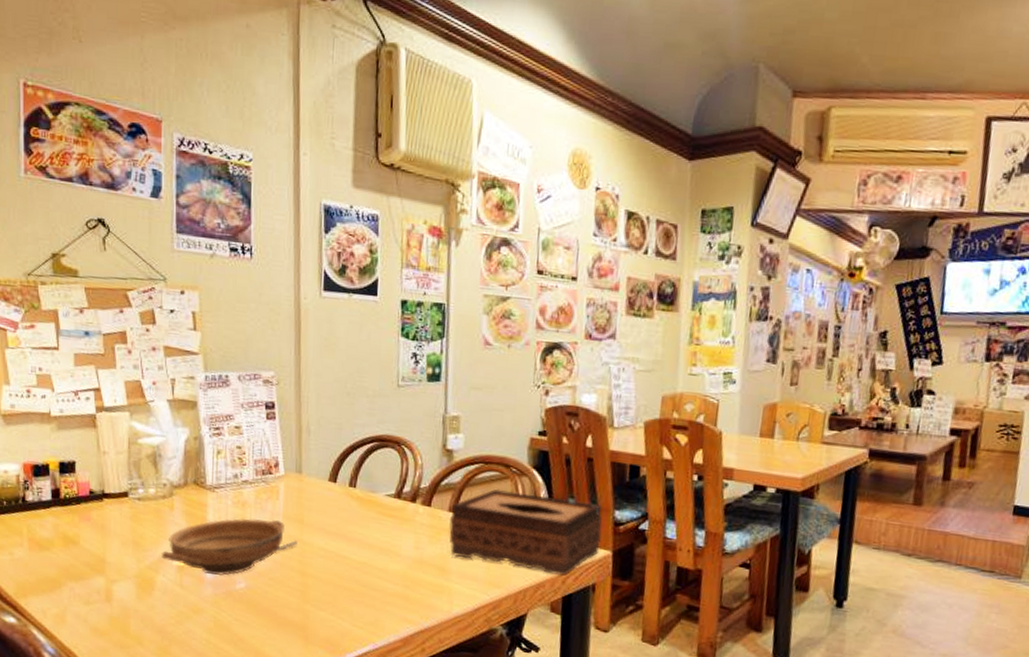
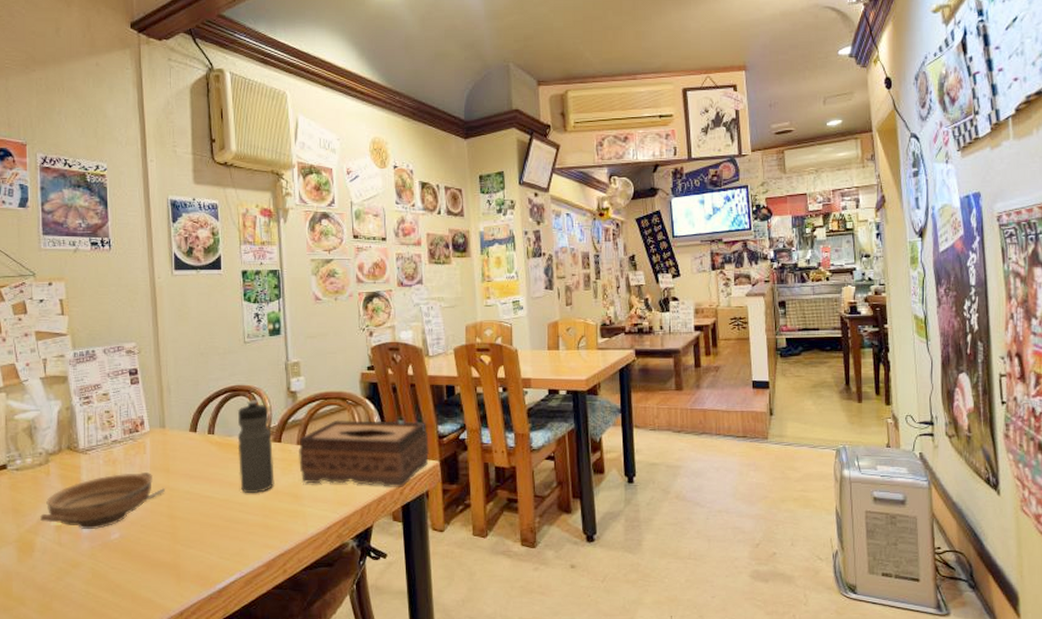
water bottle: none [380,453,422,561] -> present [237,399,274,493]

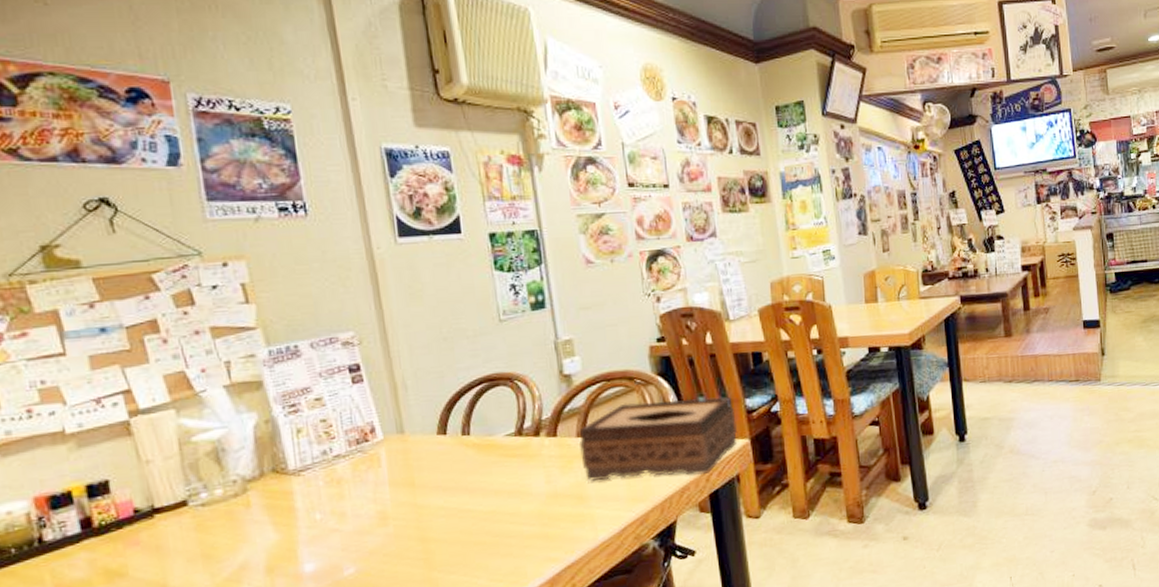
bowl: present [40,473,166,530] -> none [243,490,413,569]
water bottle: present [237,399,274,493] -> none [497,388,552,501]

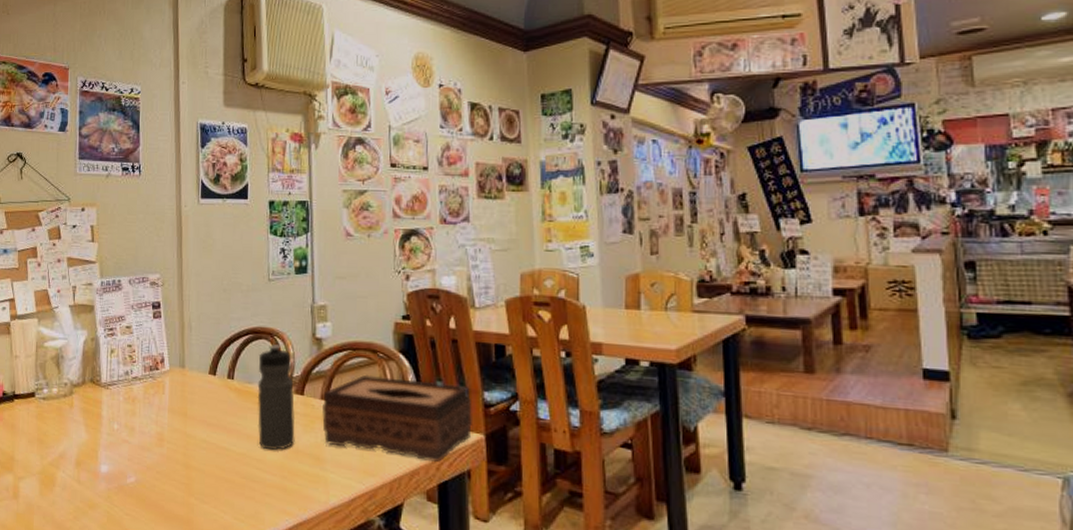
water bottle: none [497,388,552,501] -> present [257,343,296,450]

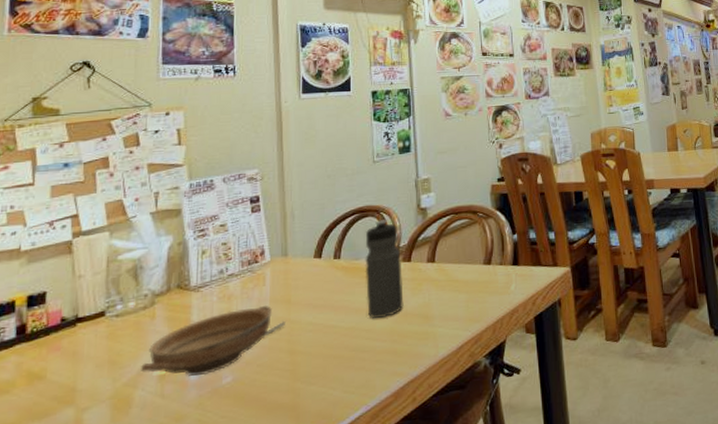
bowl: none [62,413,183,471] -> present [141,306,287,376]
tissue box: present [322,374,472,463] -> none [429,229,560,303]

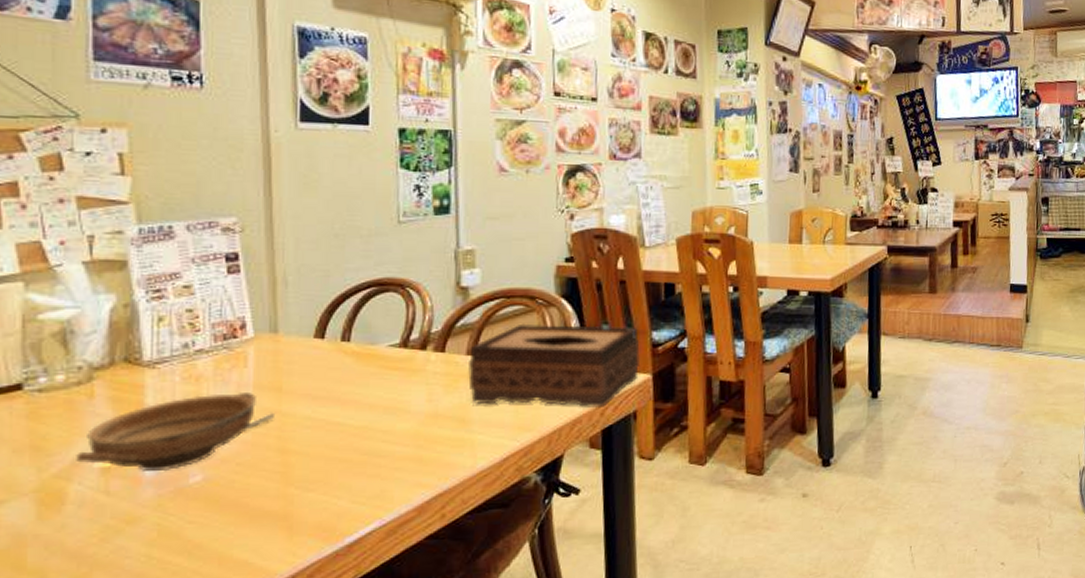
water bottle: present [365,218,404,318] -> none [383,296,434,417]
tissue box: none [429,229,560,303] -> present [468,323,640,409]

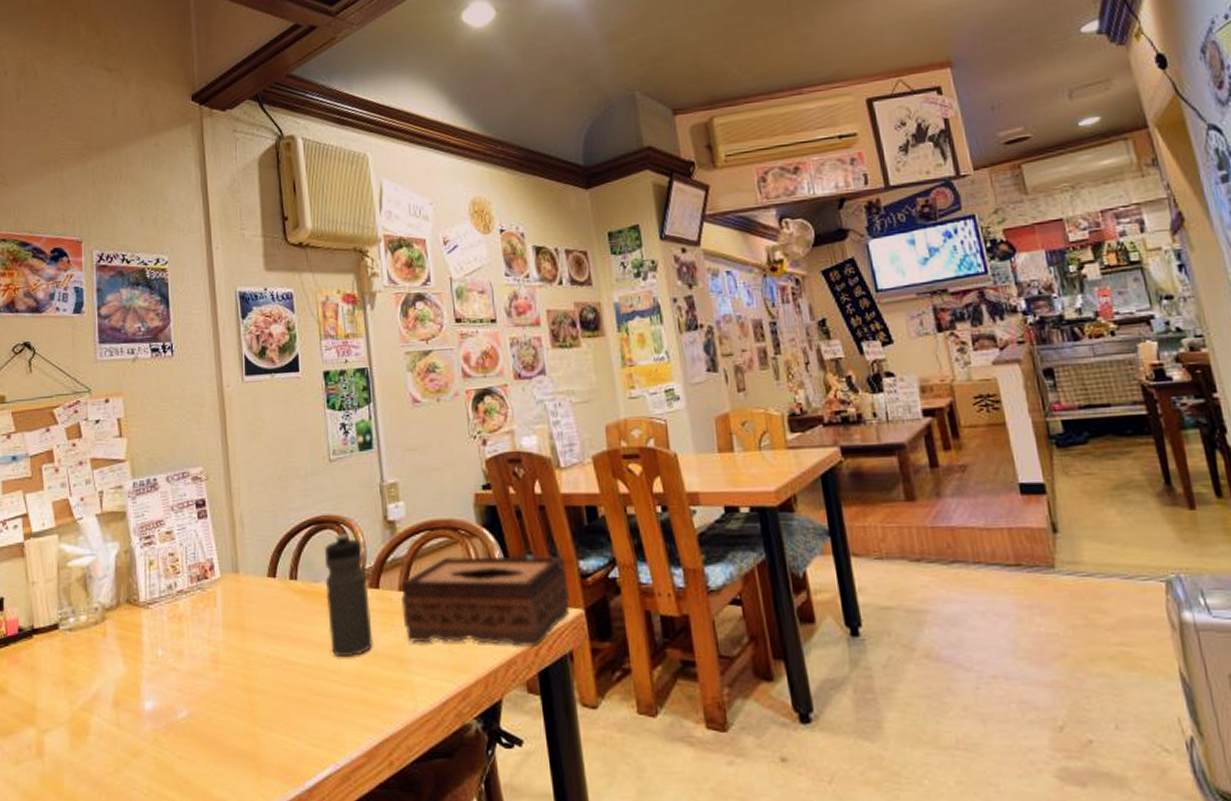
bowl: present [76,393,276,472] -> none [96,631,241,707]
water bottle: none [383,296,434,417] -> present [324,532,373,656]

